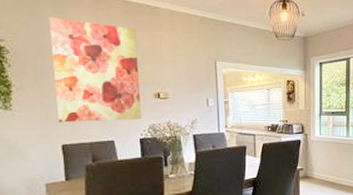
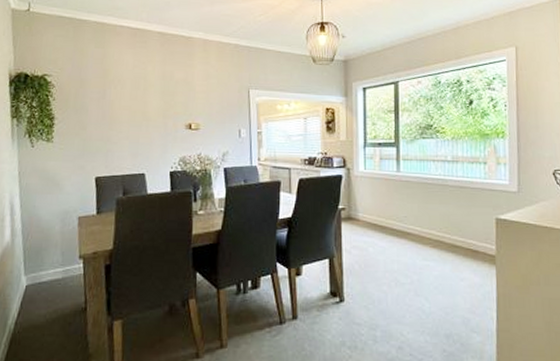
wall art: present [49,17,142,123] -> none [91,52,173,155]

